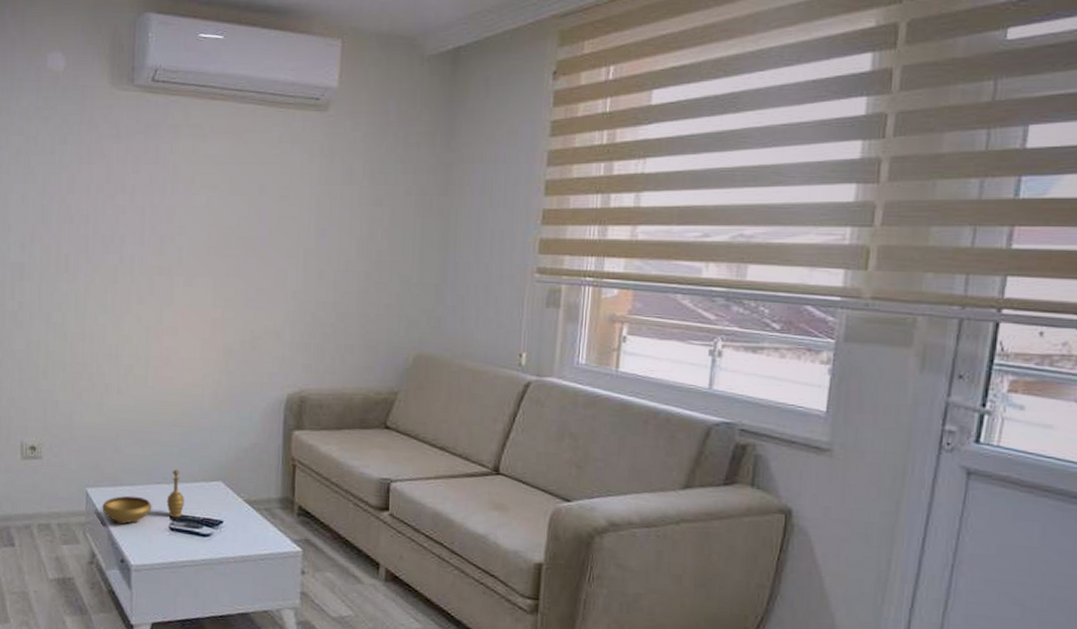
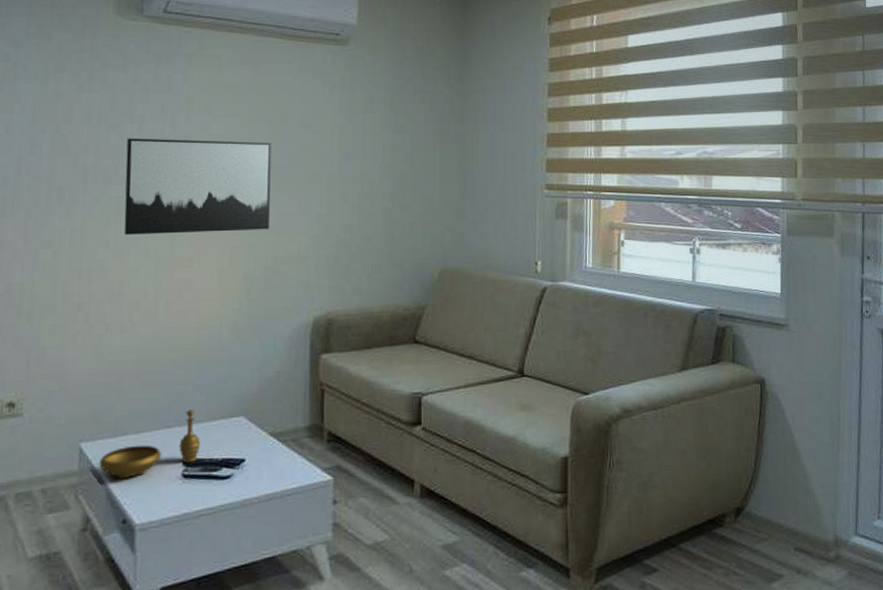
wall art: none [119,209,251,304] -> present [124,138,272,235]

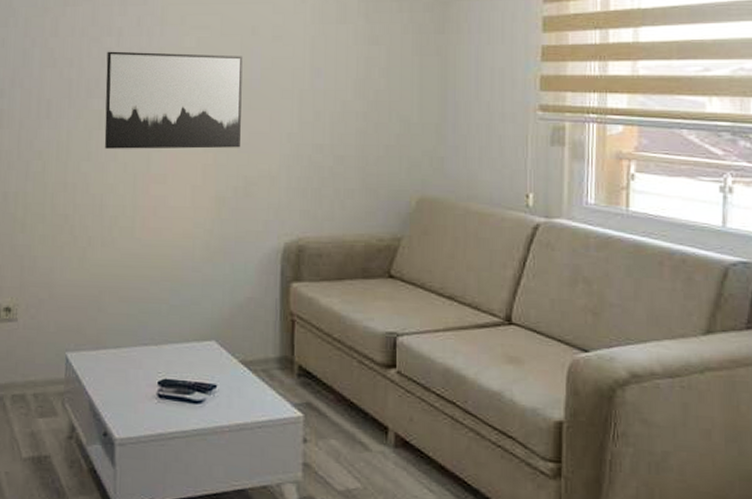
decorative bowl: present [99,410,201,480] -> none [83,329,175,393]

